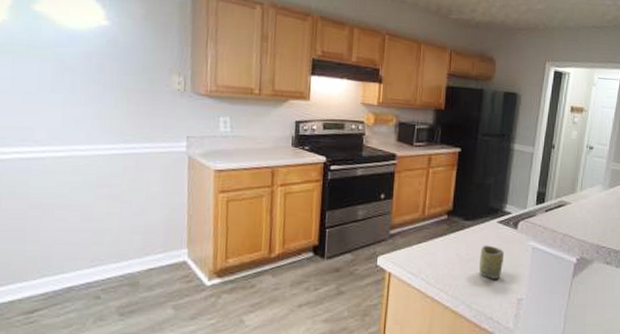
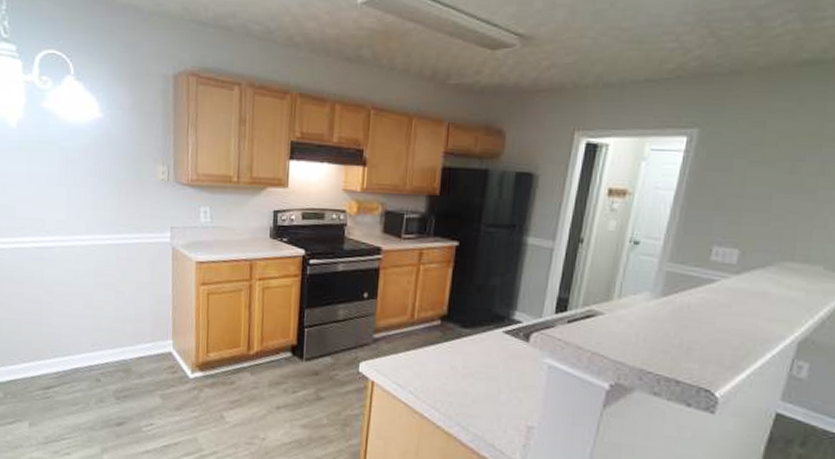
cup: present [479,245,505,279] -> none [479,358,512,400]

